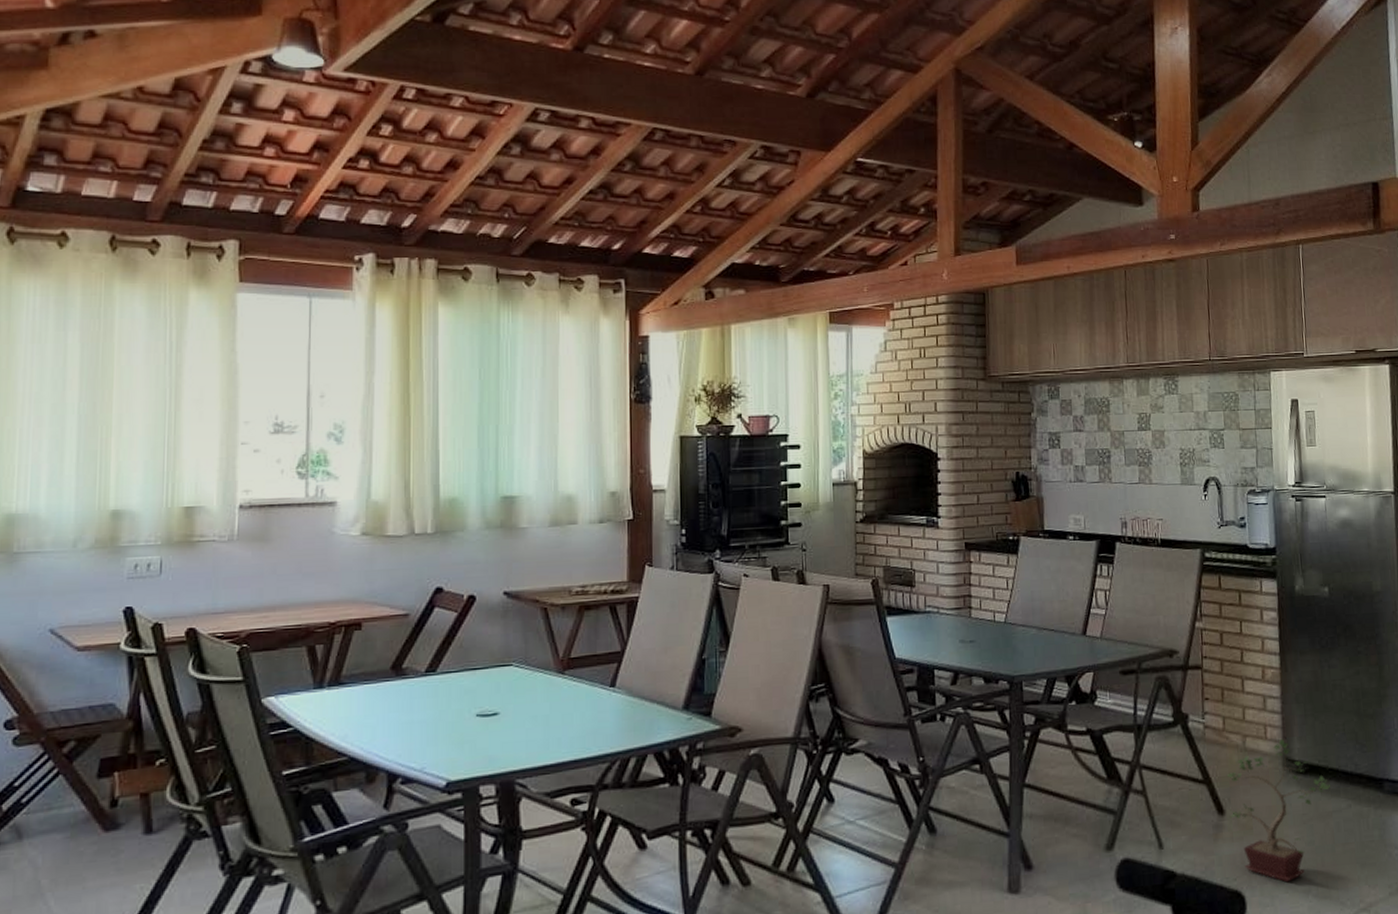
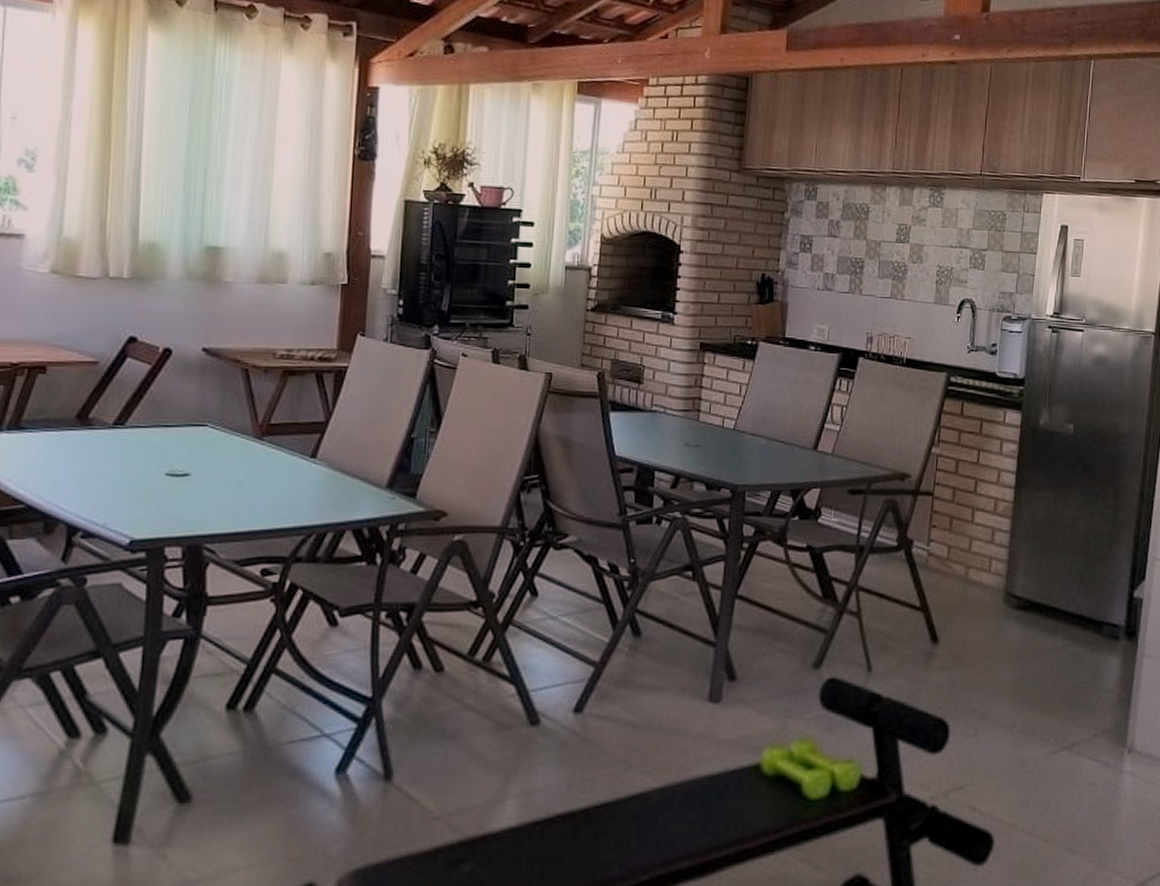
potted plant: present [1226,738,1330,883] -> none [944,572,1049,715]

